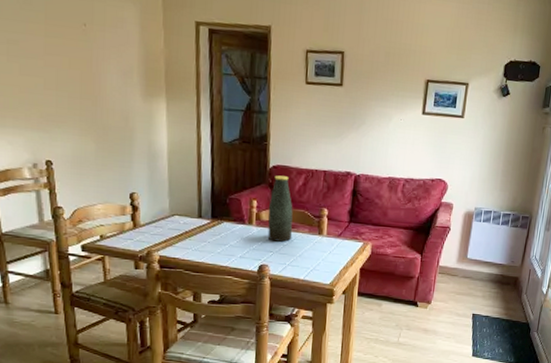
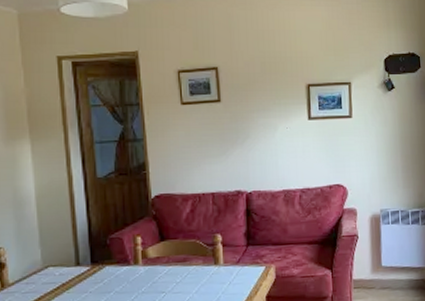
bottle: present [267,175,293,242] -> none [154,205,185,280]

